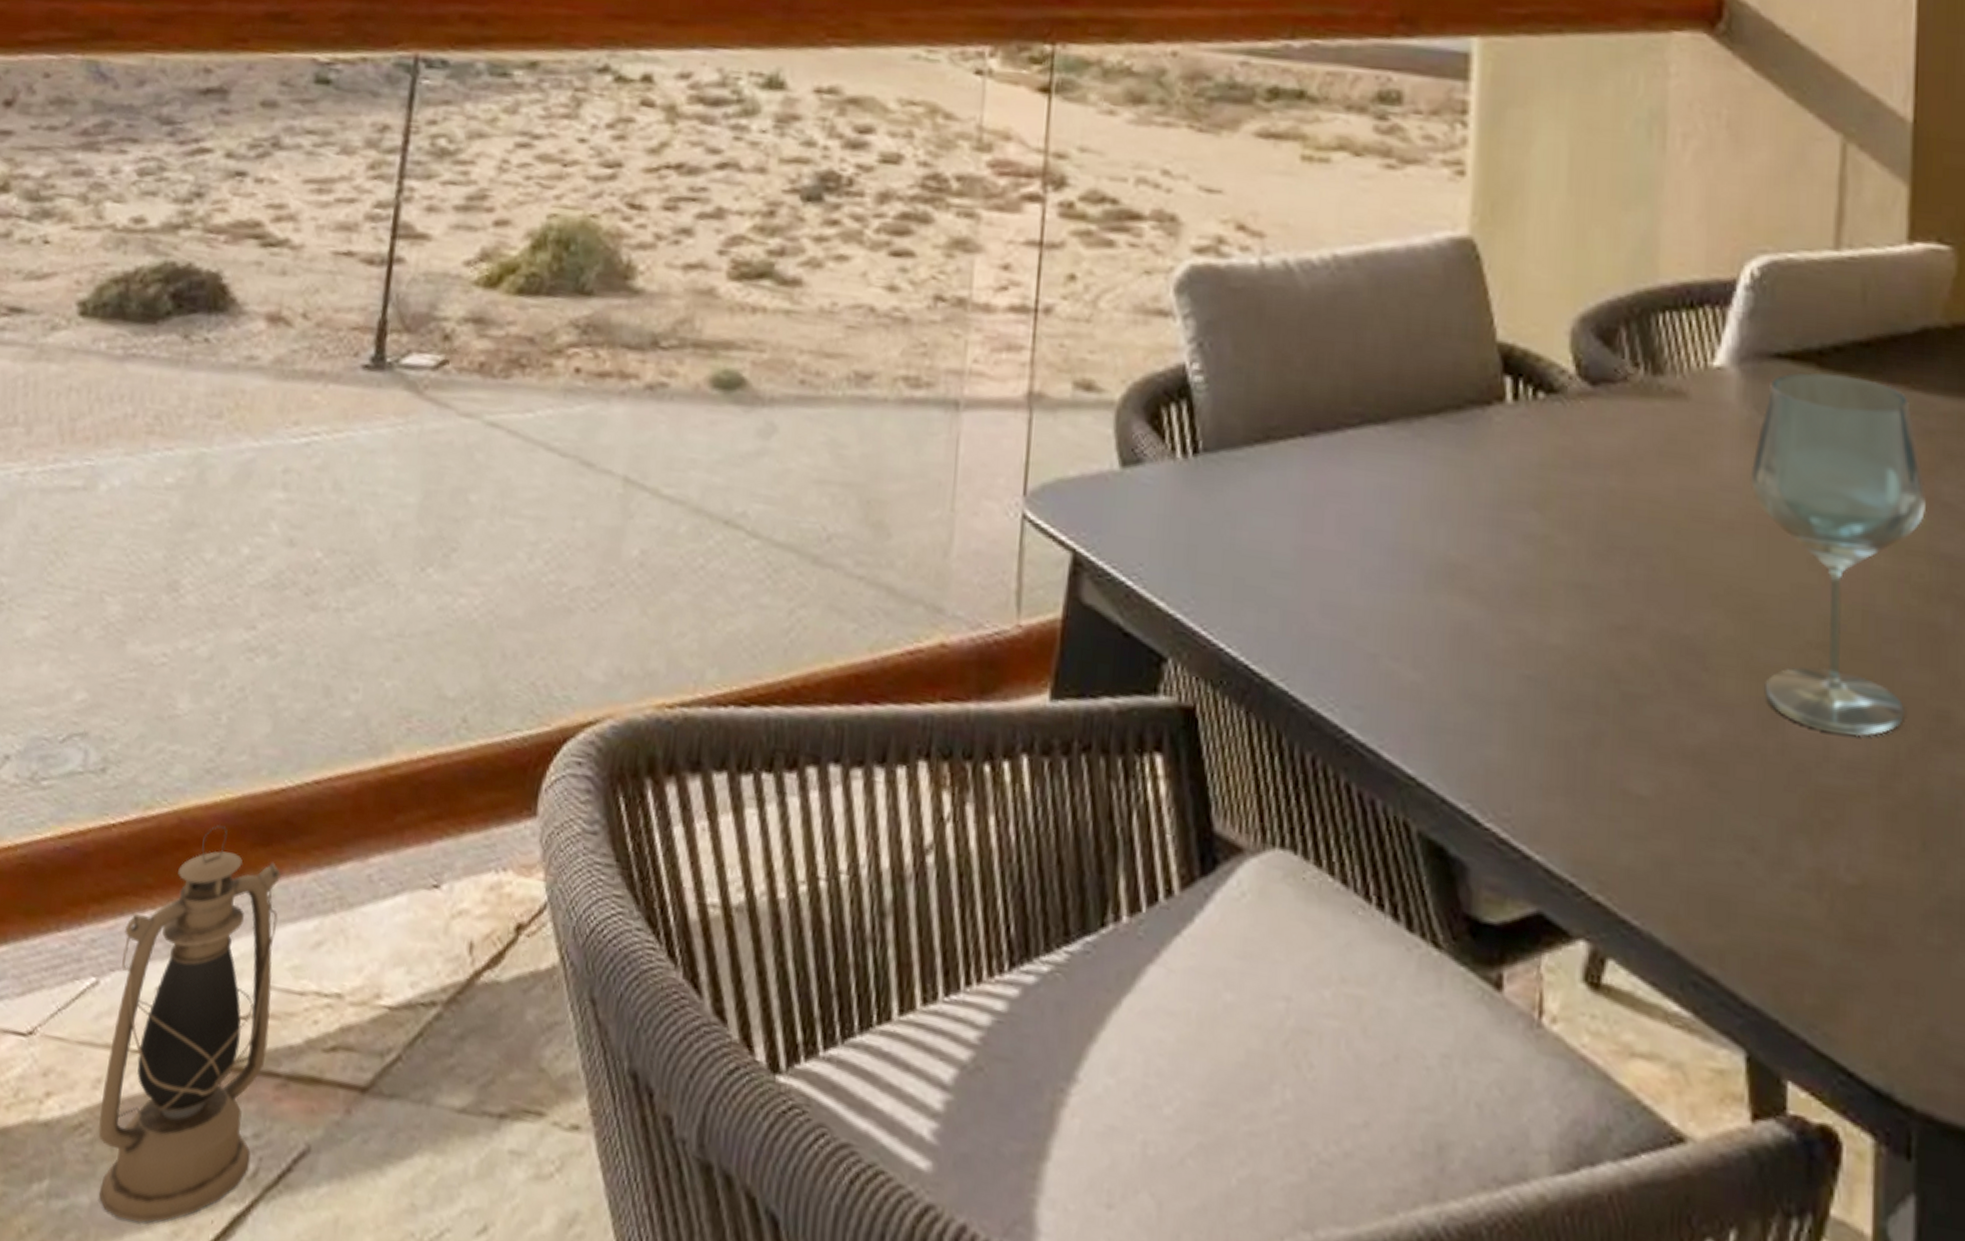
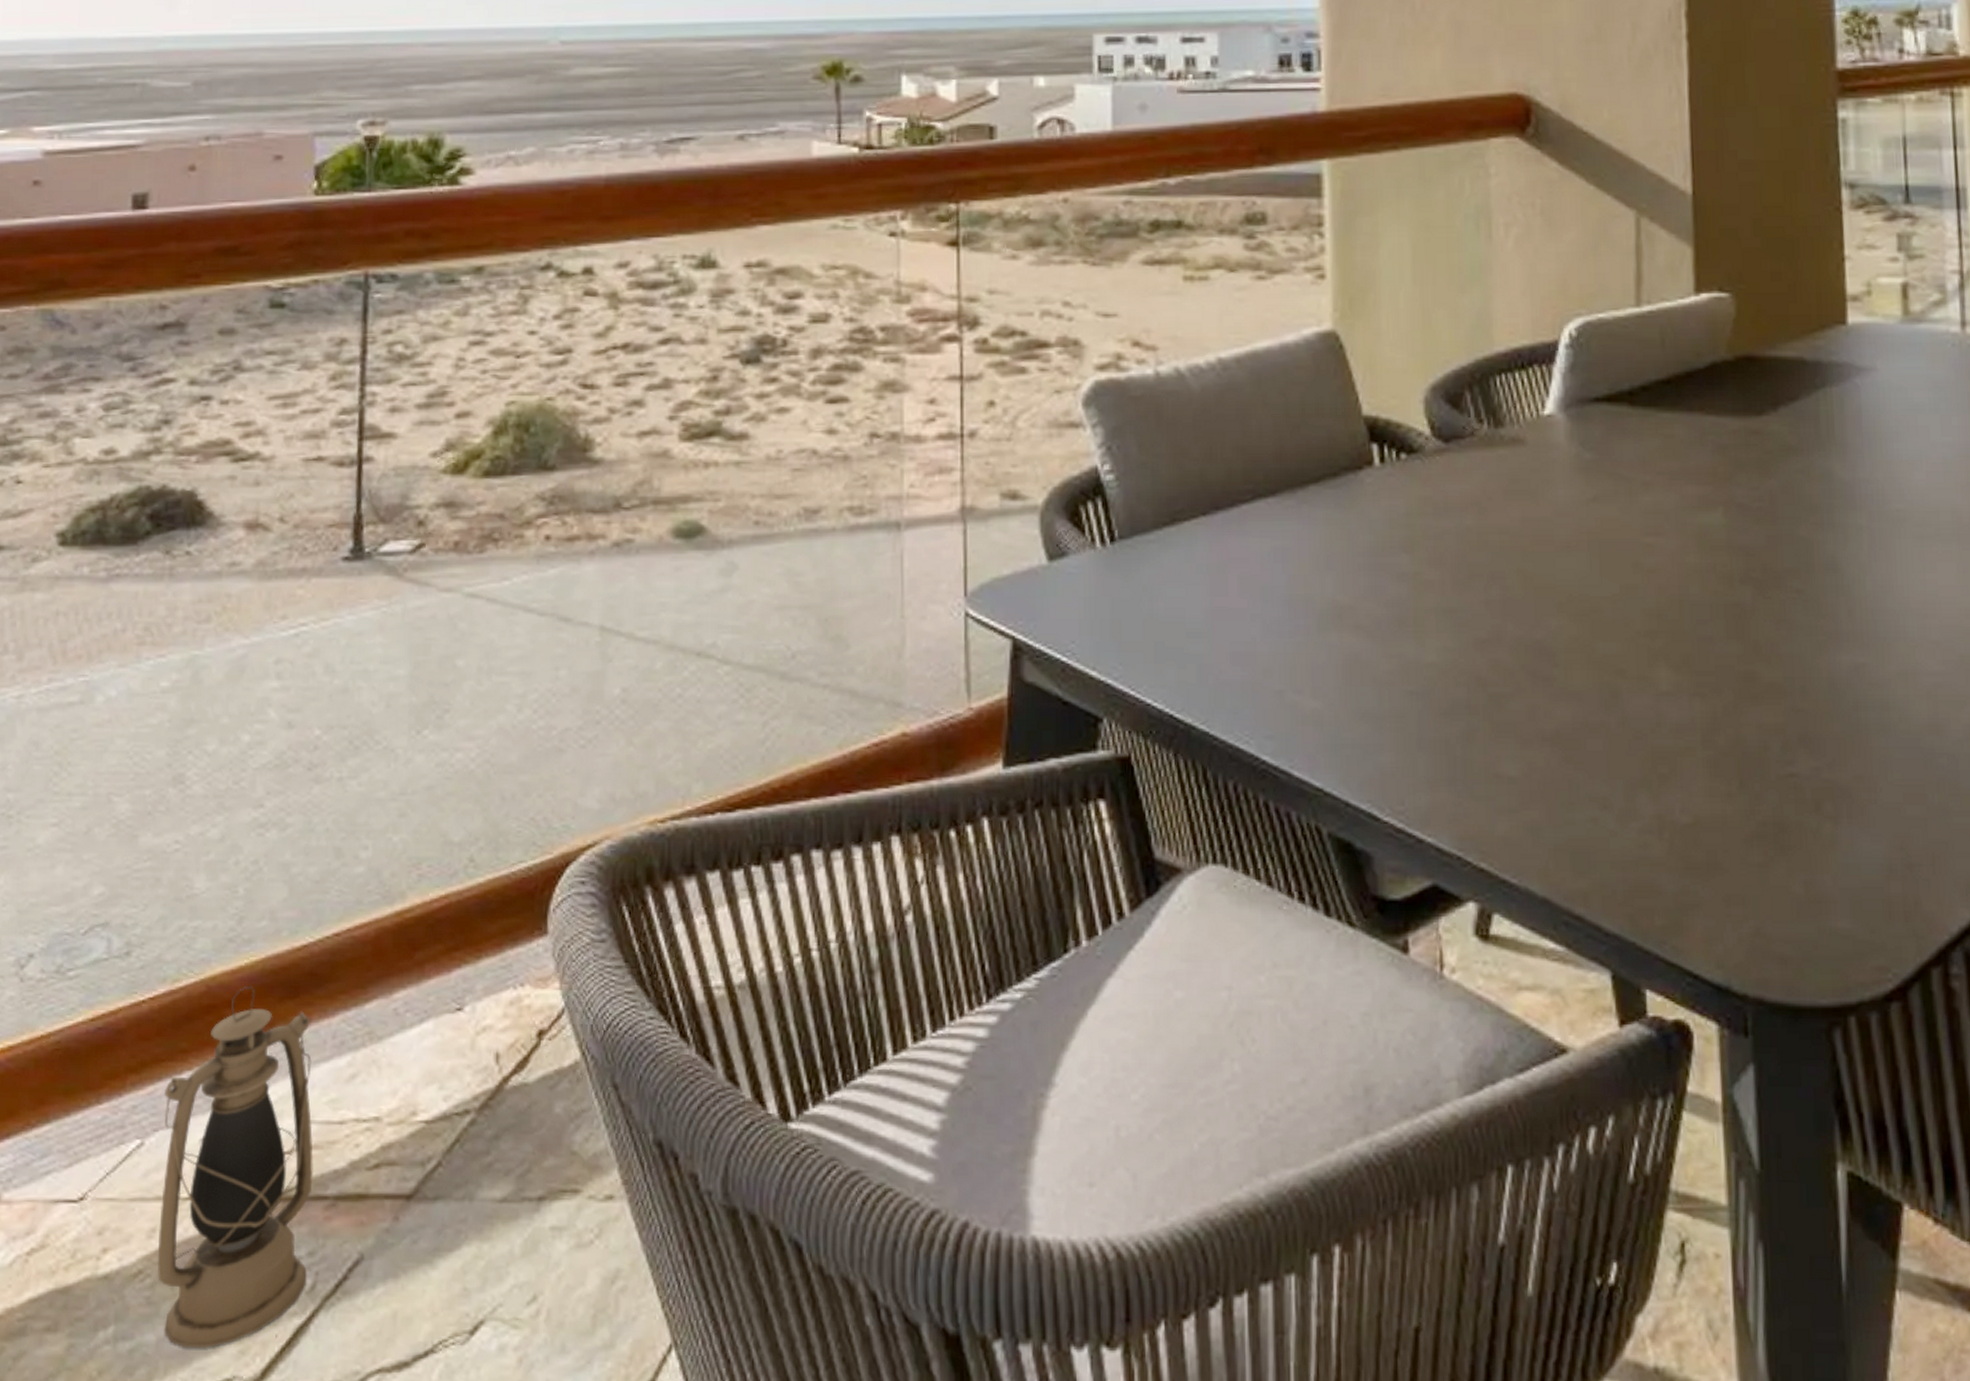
wine glass: present [1750,372,1928,737] -> none [1580,409,1725,704]

